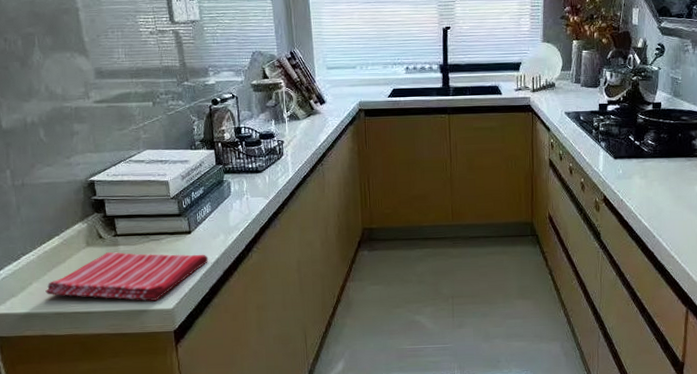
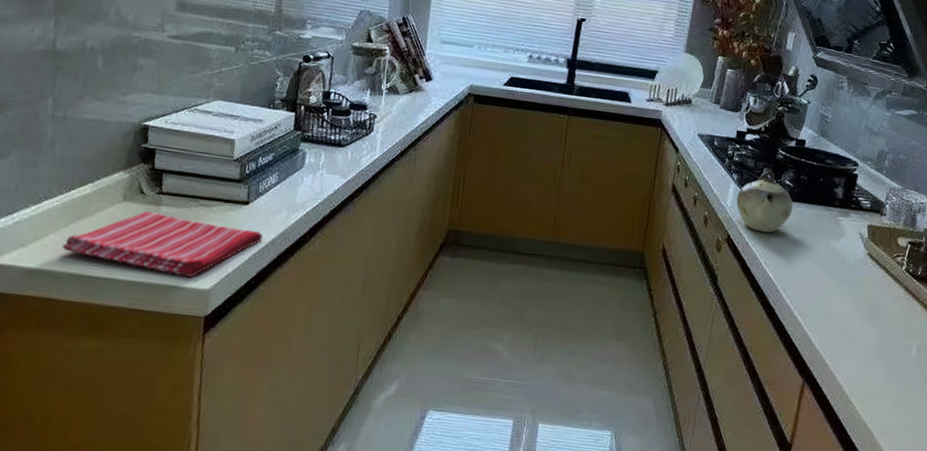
teapot: none [607,132,658,189] -> present [736,168,793,233]

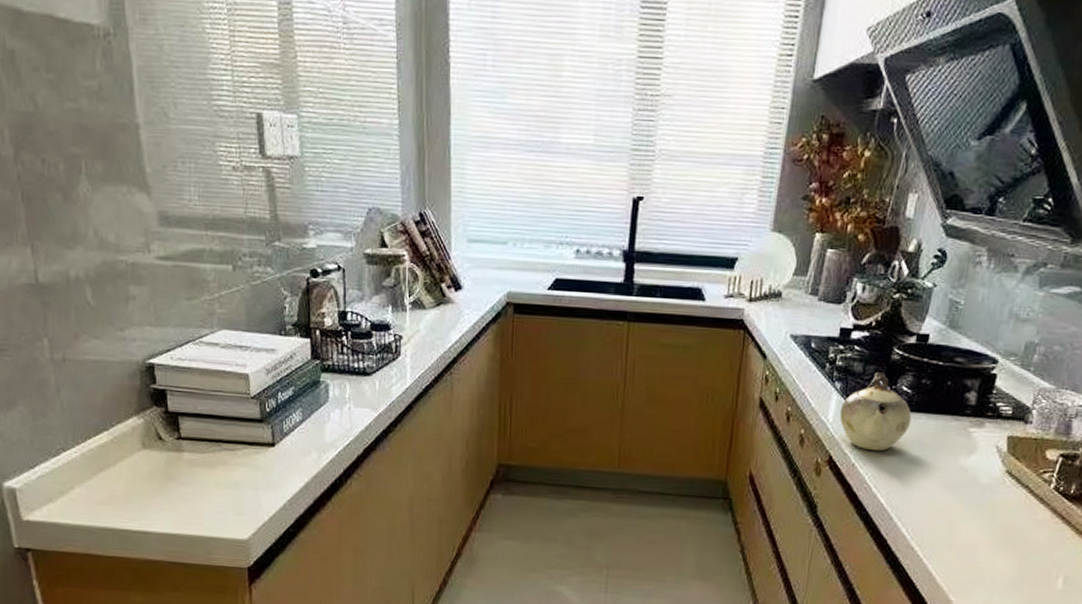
dish towel: present [62,211,264,277] -> none [90,459,296,527]

